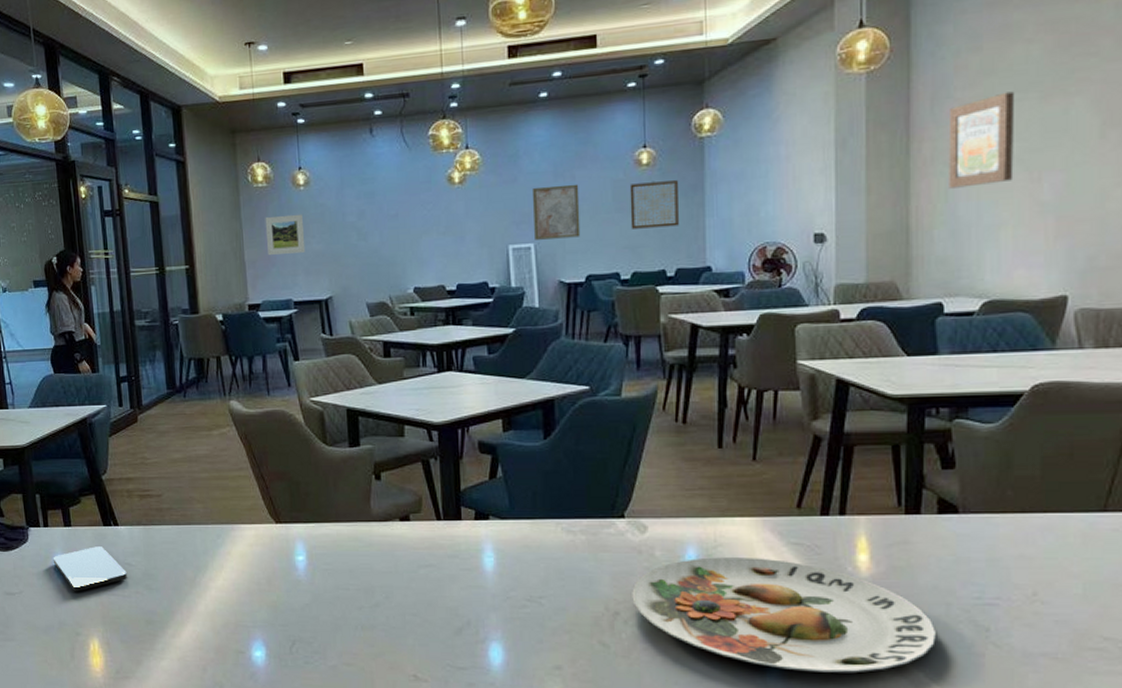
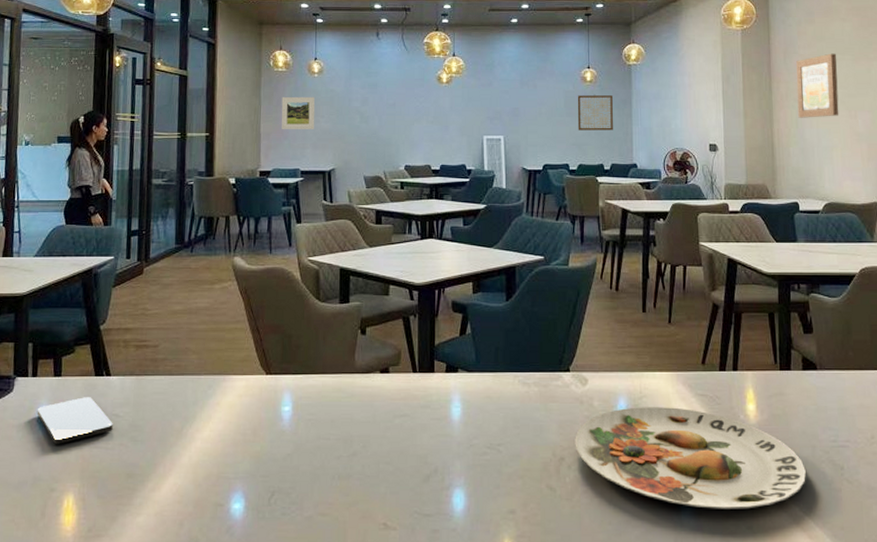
wall art: present [531,184,581,240] -> none [503,91,540,134]

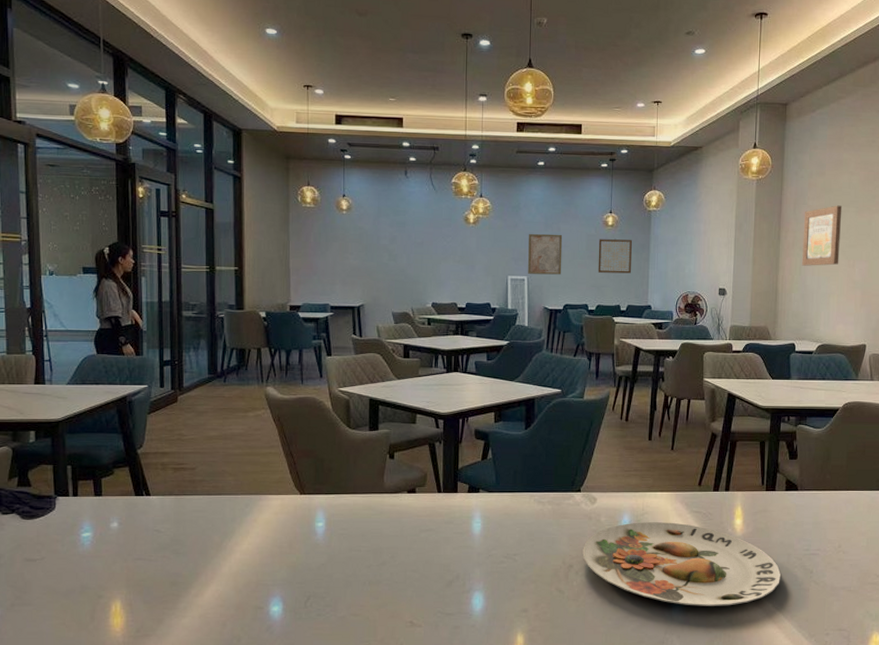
smartphone: present [37,397,113,444] -> none [80,515,155,556]
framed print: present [281,96,315,129] -> none [310,232,344,266]
wall art: none [503,91,540,134] -> present [528,233,563,275]

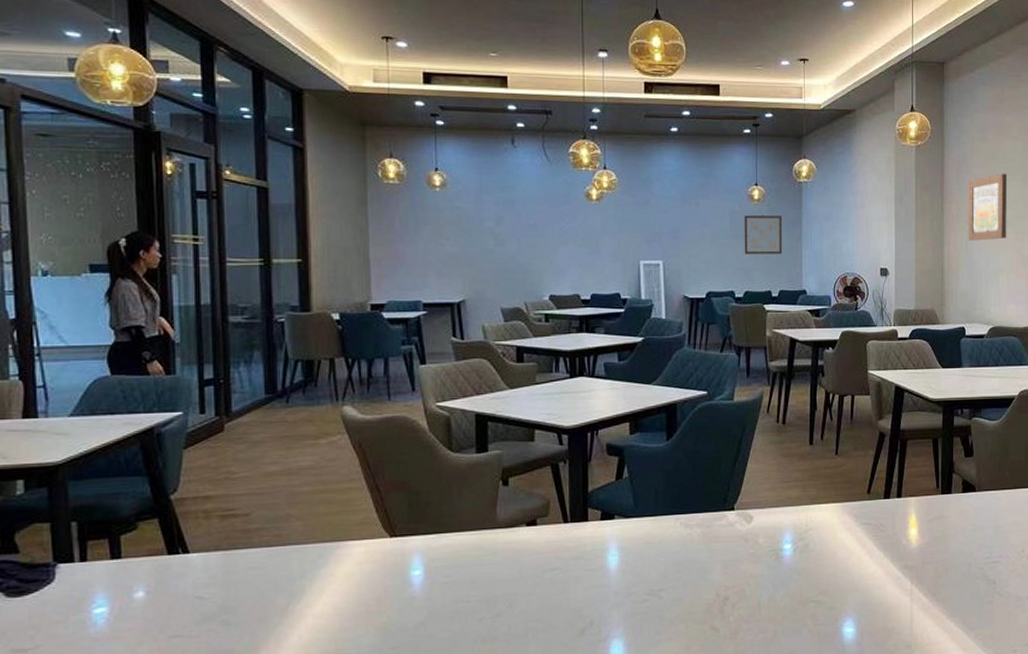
wall art: present [528,233,563,275] -> none [662,210,703,258]
plate: present [582,522,781,606] -> none [739,538,962,633]

